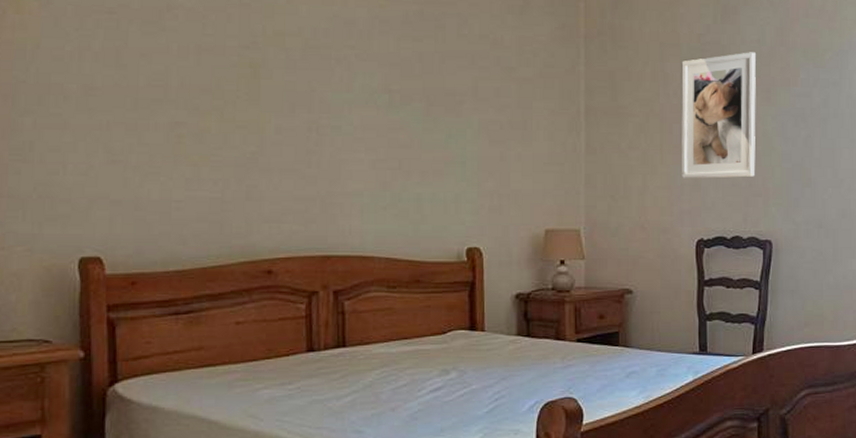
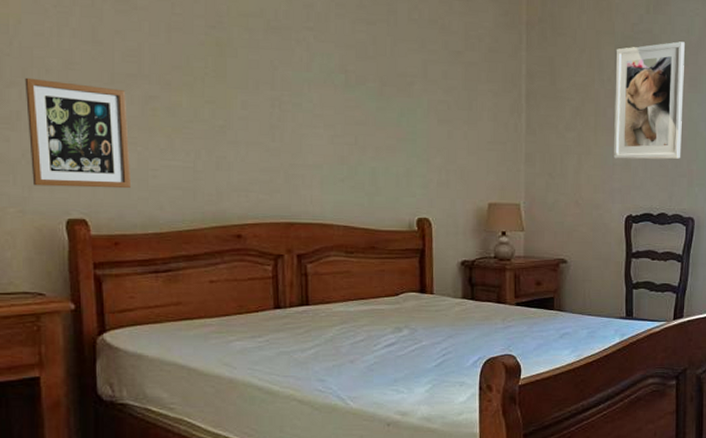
picture frame: none [40,105,153,223] -> present [25,77,132,189]

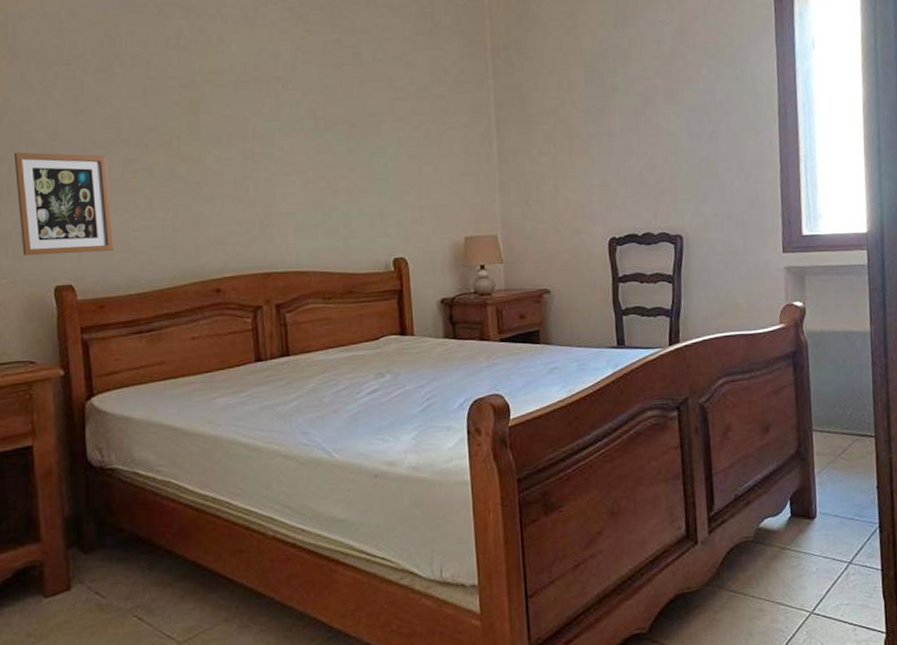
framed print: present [614,41,685,160] -> none [585,53,662,180]

